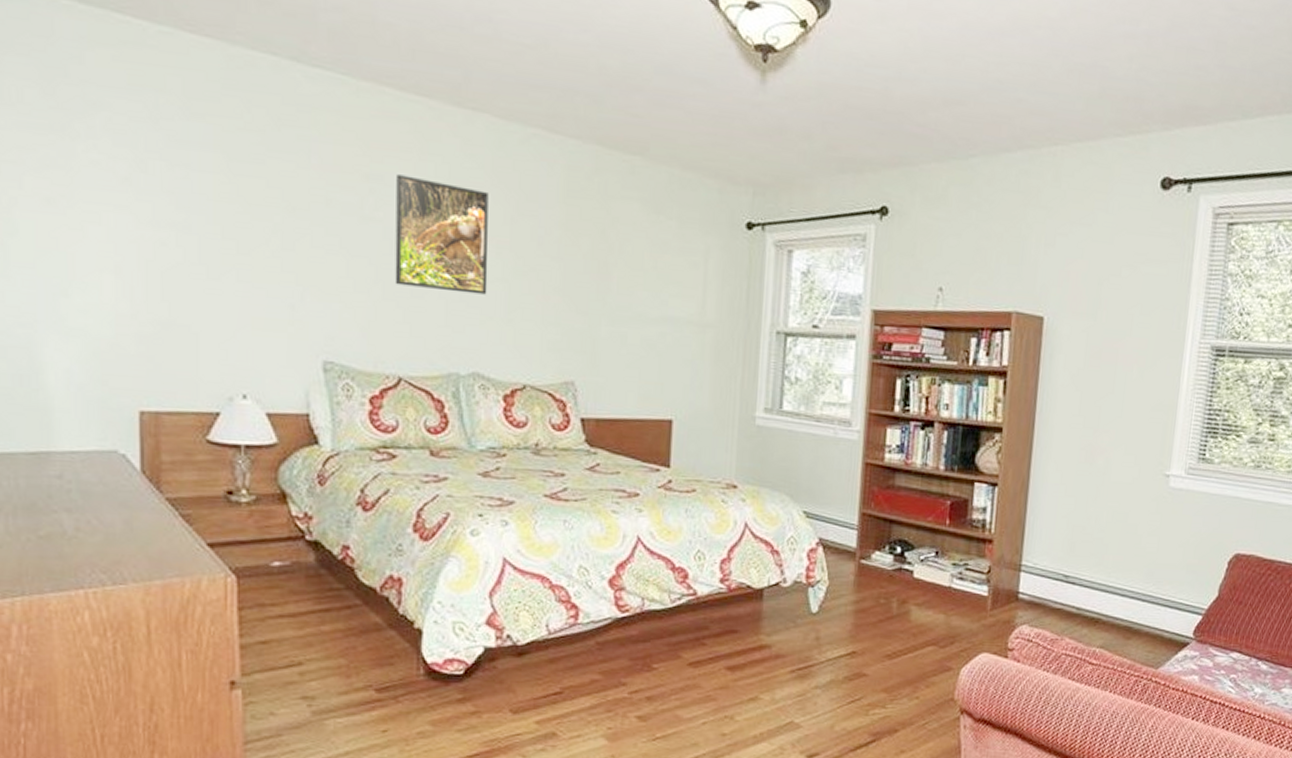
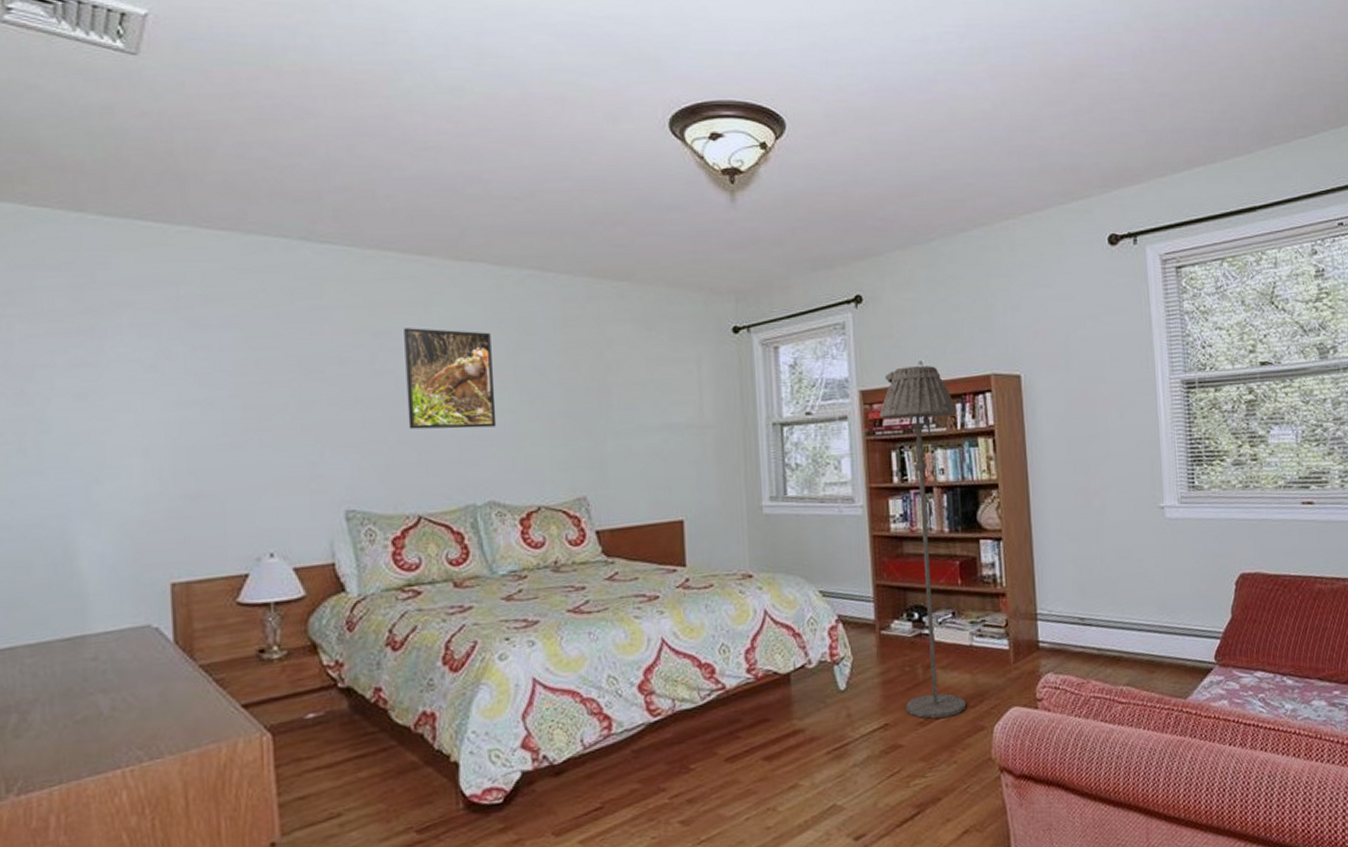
floor lamp: none [875,291,971,653] -> present [879,366,967,719]

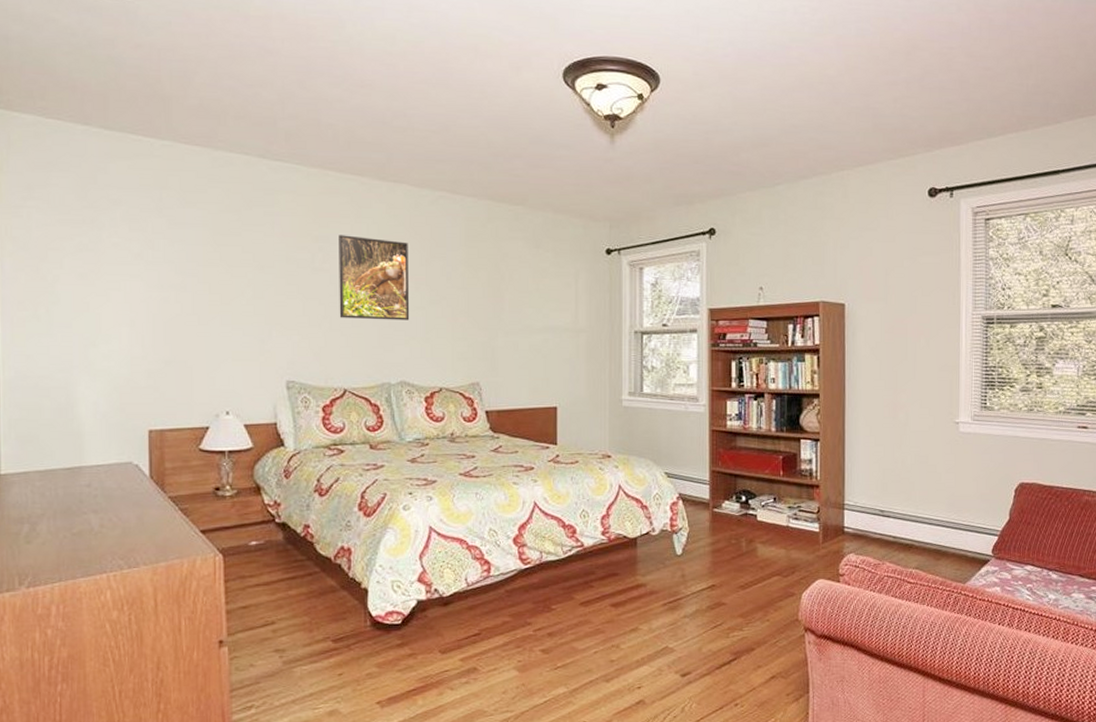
floor lamp: present [879,366,967,719] -> none [724,291,789,583]

